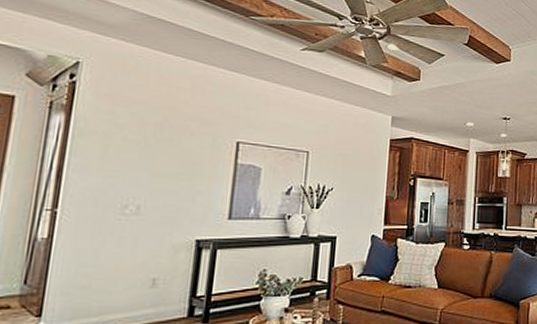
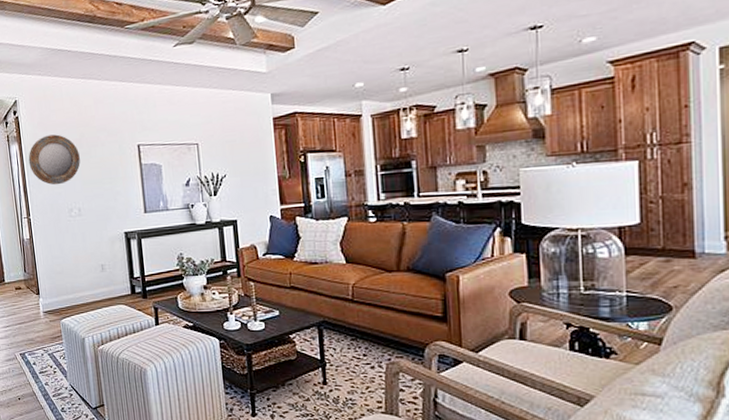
home mirror: none [75,111,157,174] -> present [28,134,80,185]

